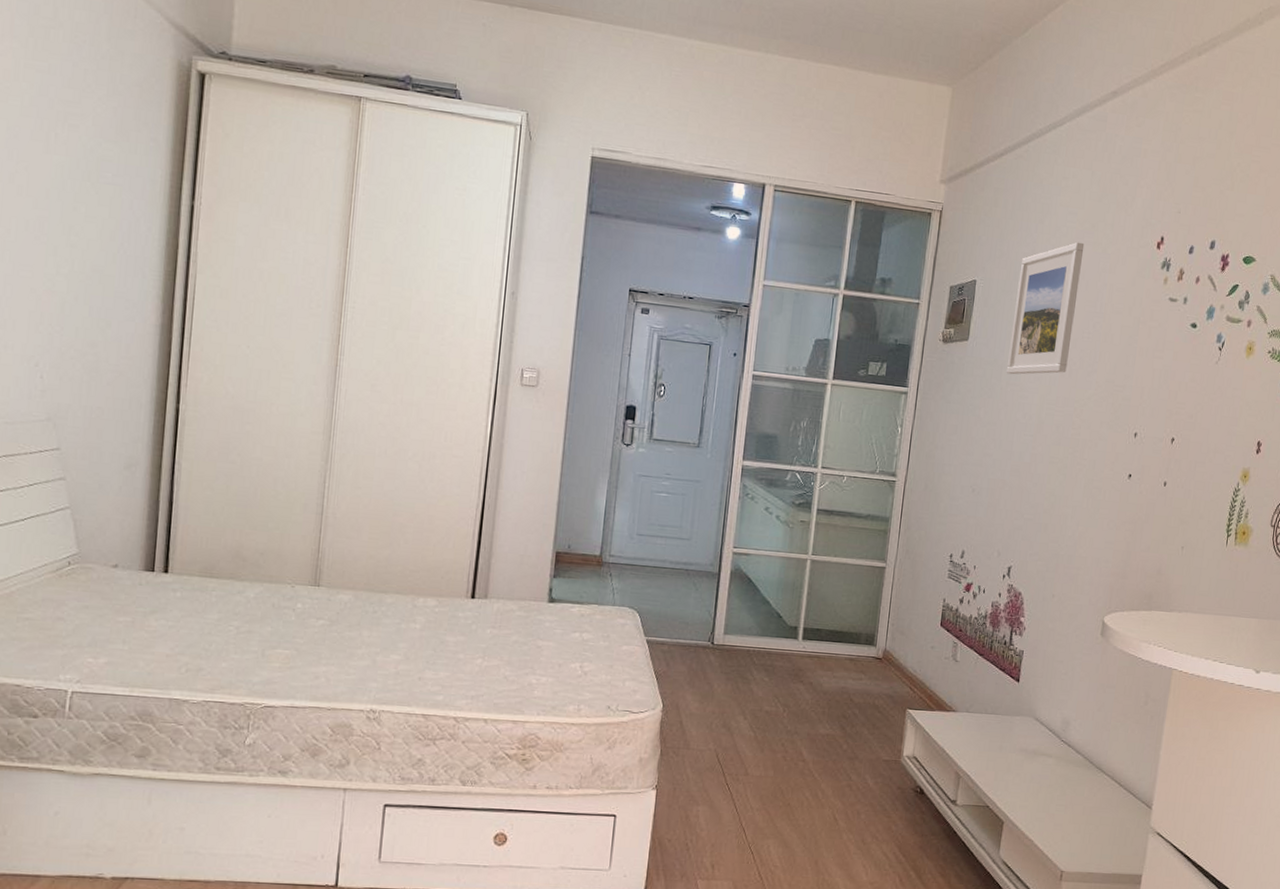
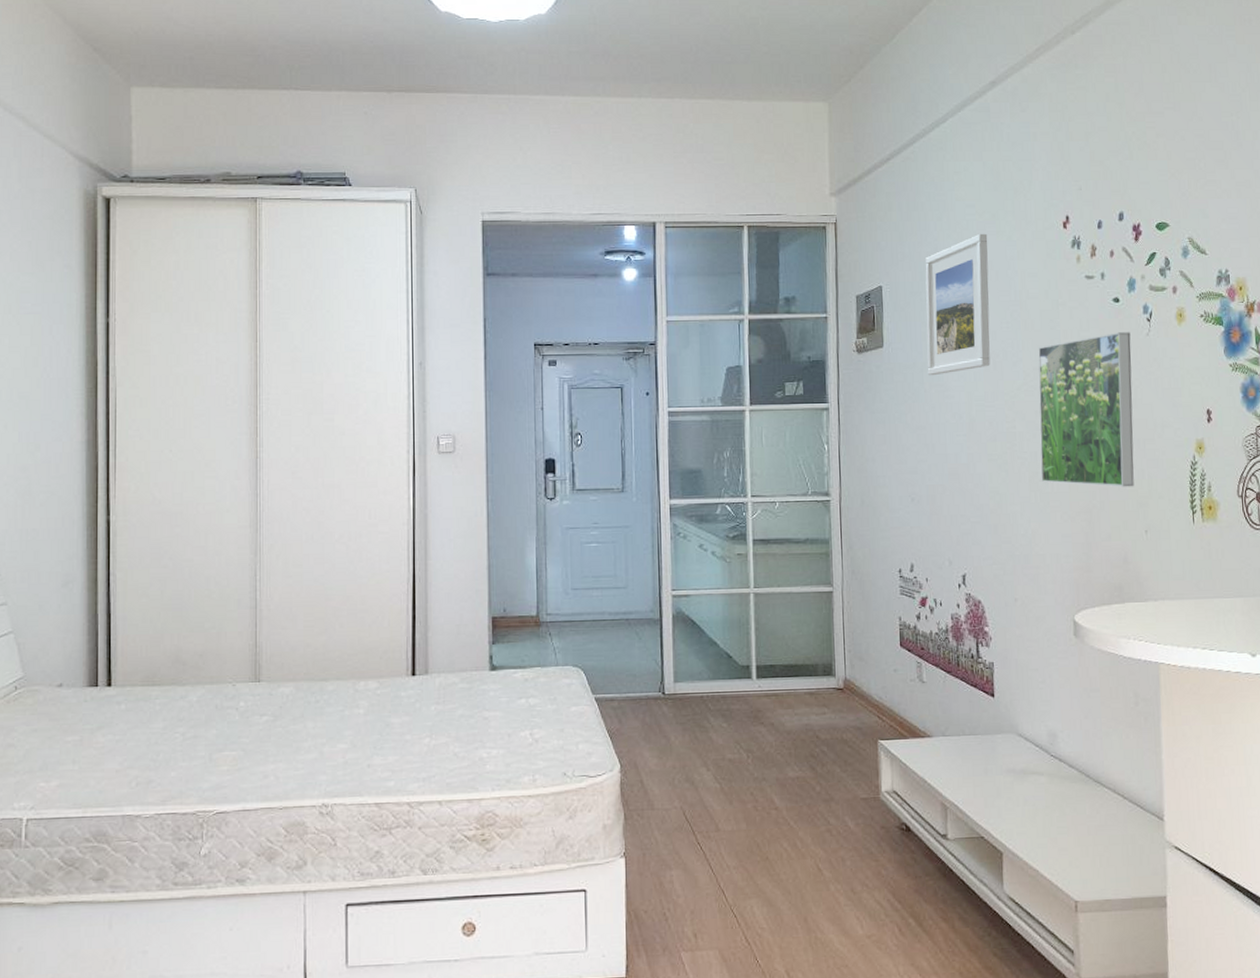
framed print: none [1095,356,1201,505] -> present [1038,332,1134,487]

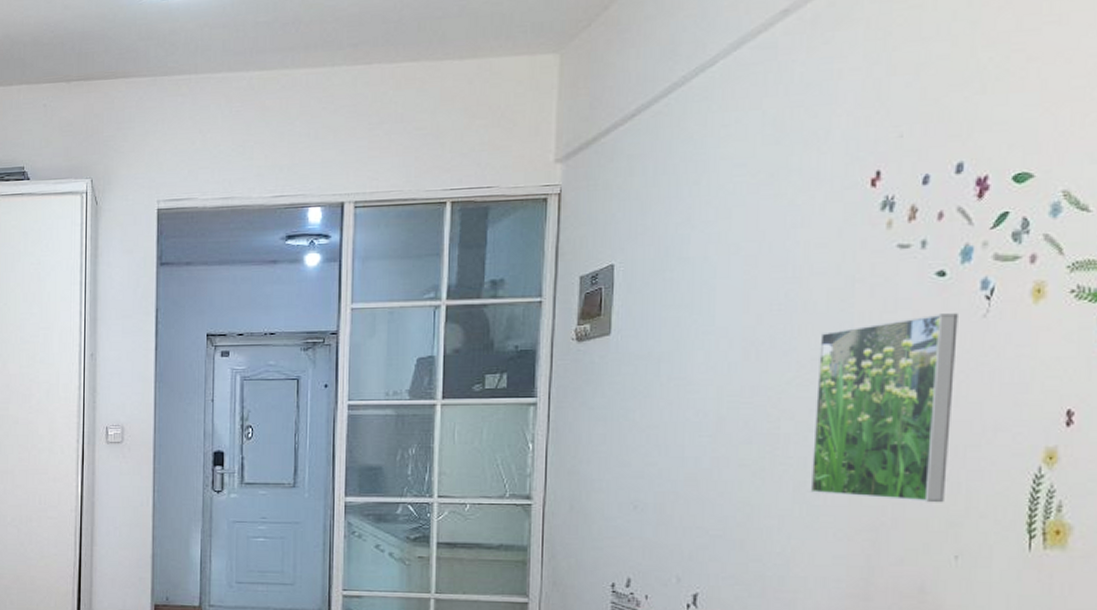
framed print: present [925,233,990,376] -> none [665,197,761,367]

